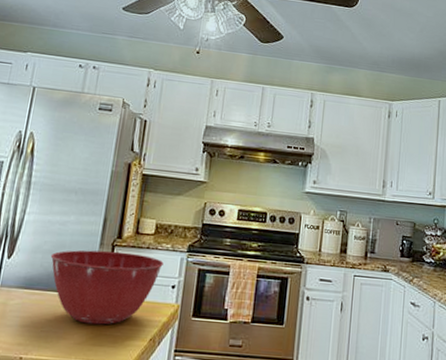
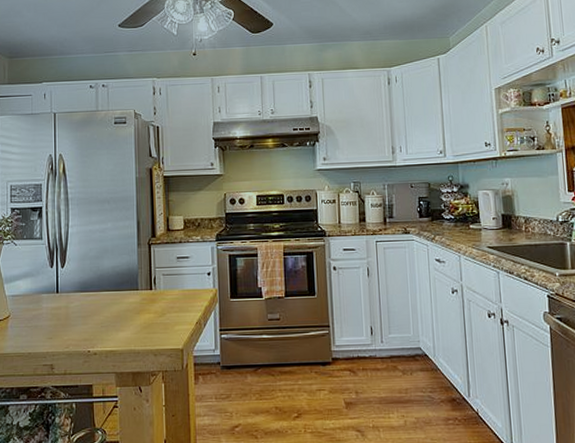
mixing bowl: present [50,250,164,325] -> none [97,249,196,316]

